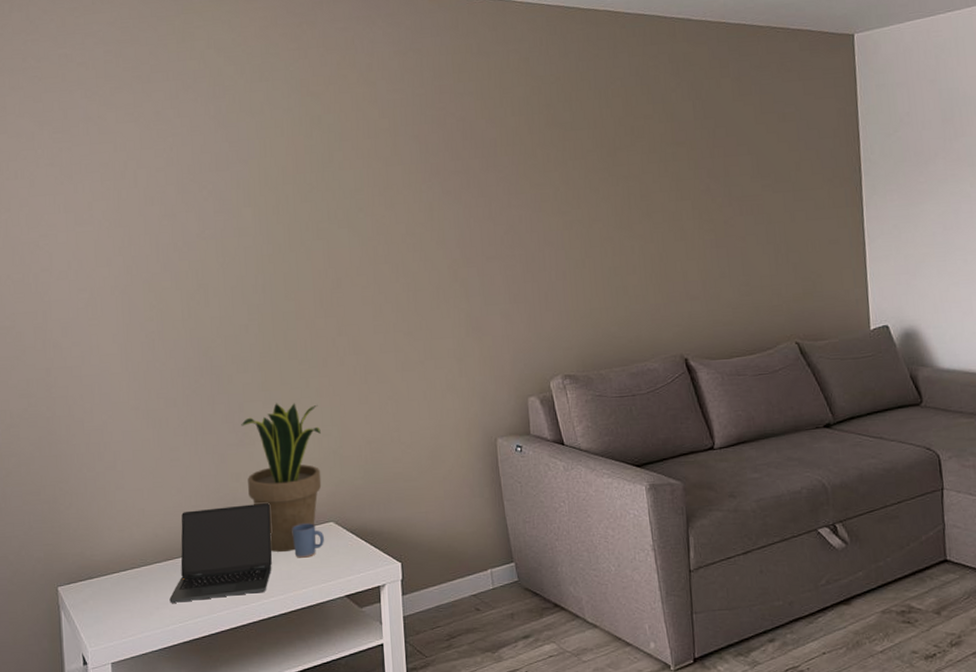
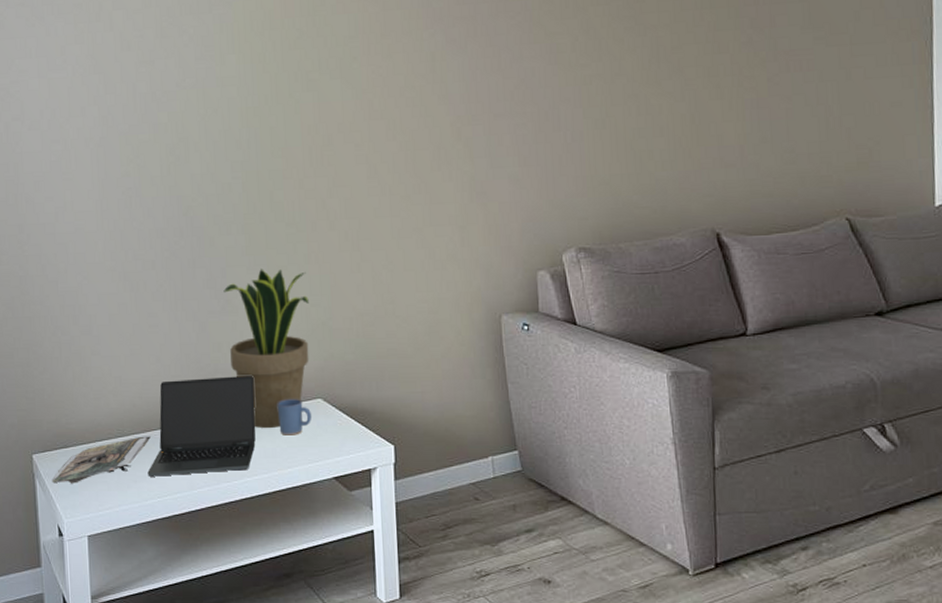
magazine: none [76,564,172,613] -> present [51,436,151,484]

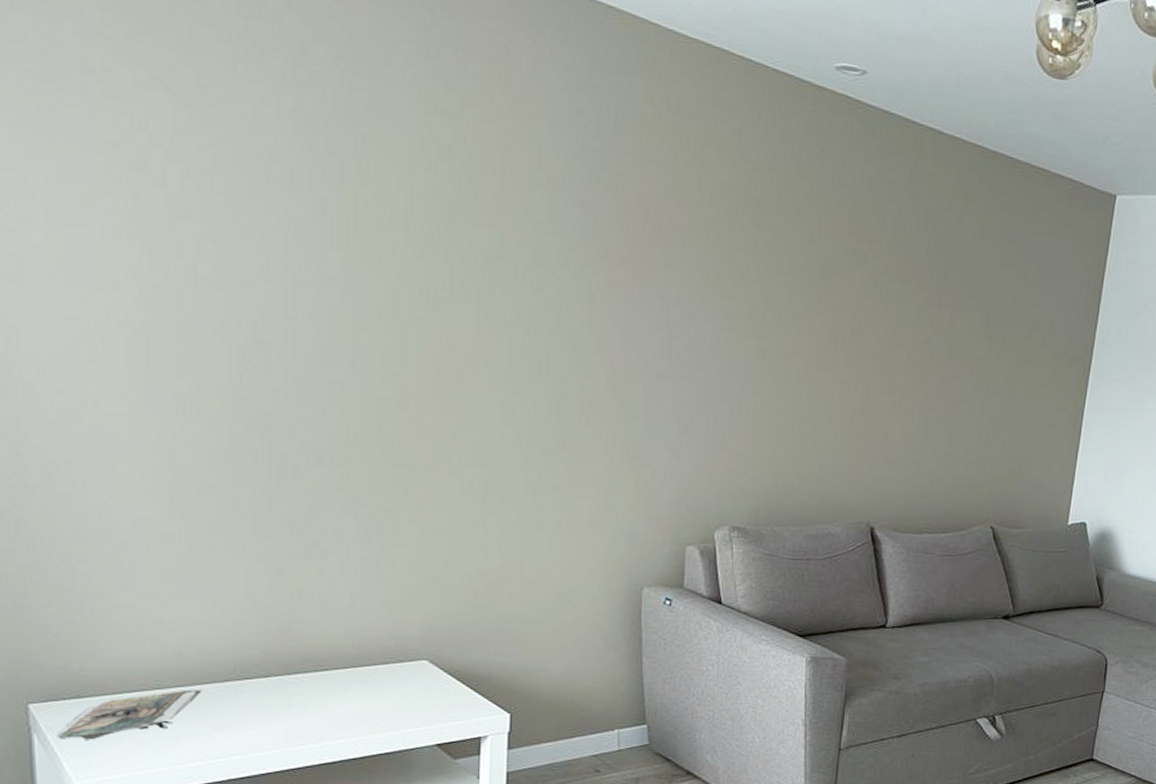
laptop: present [147,375,256,477] -> none [195,628,345,736]
potted plant: present [223,269,309,428] -> none [309,510,419,689]
mug: present [277,399,311,436] -> none [371,658,413,698]

